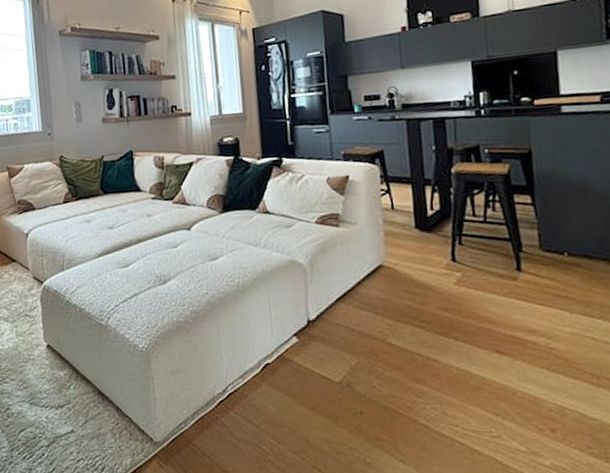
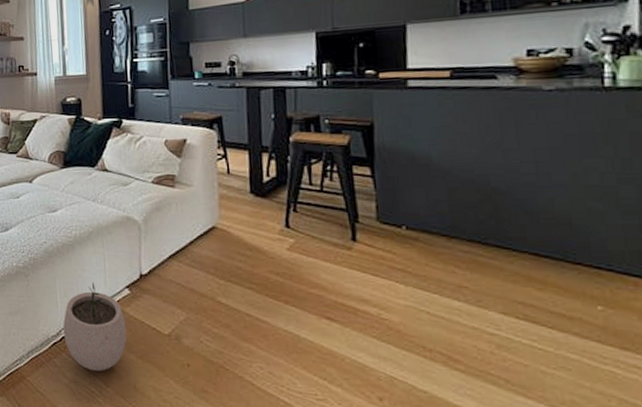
plant pot: none [229,333,297,428] -> present [63,283,127,371]

